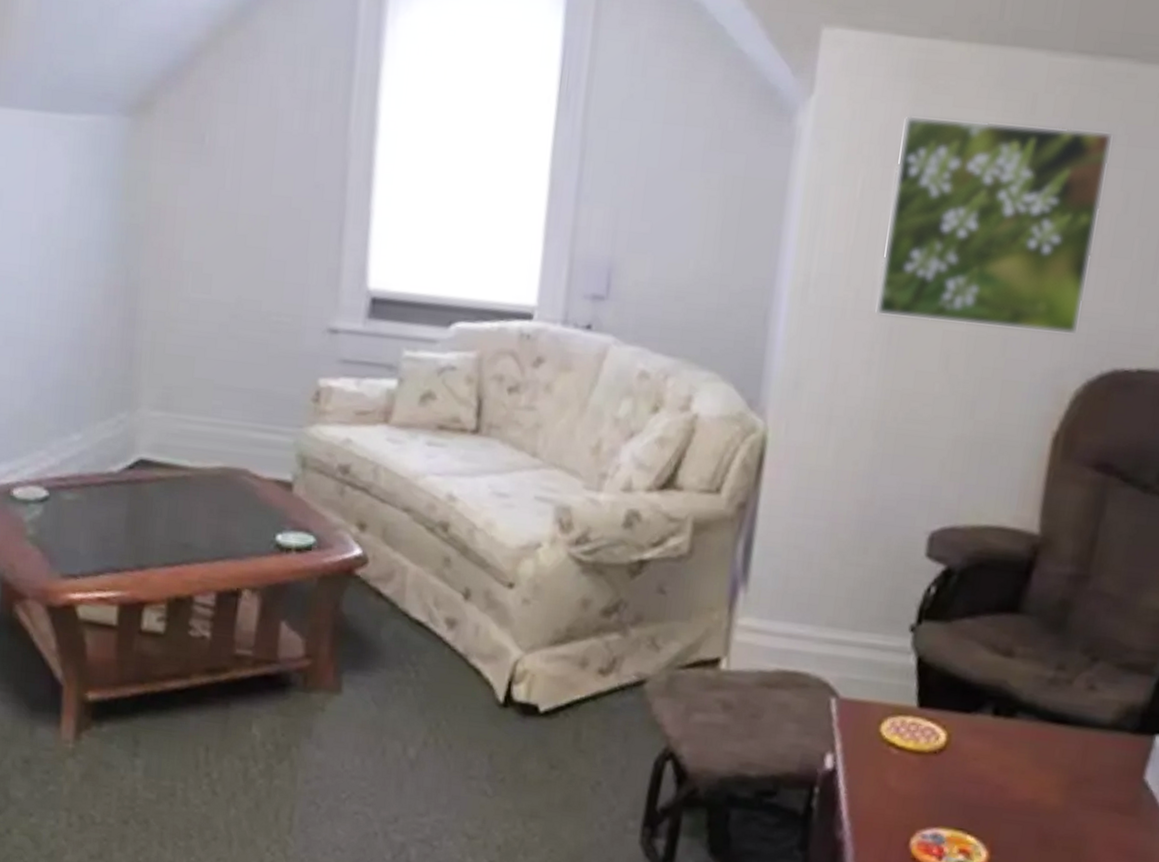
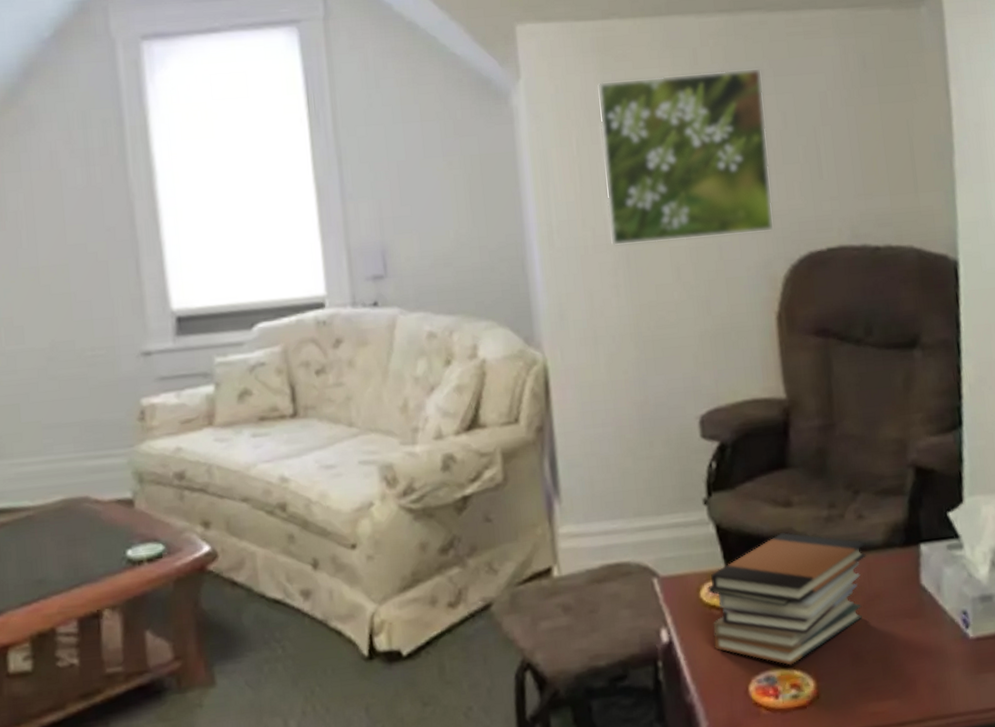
book stack: none [882,683,1089,829] -> present [708,533,866,666]

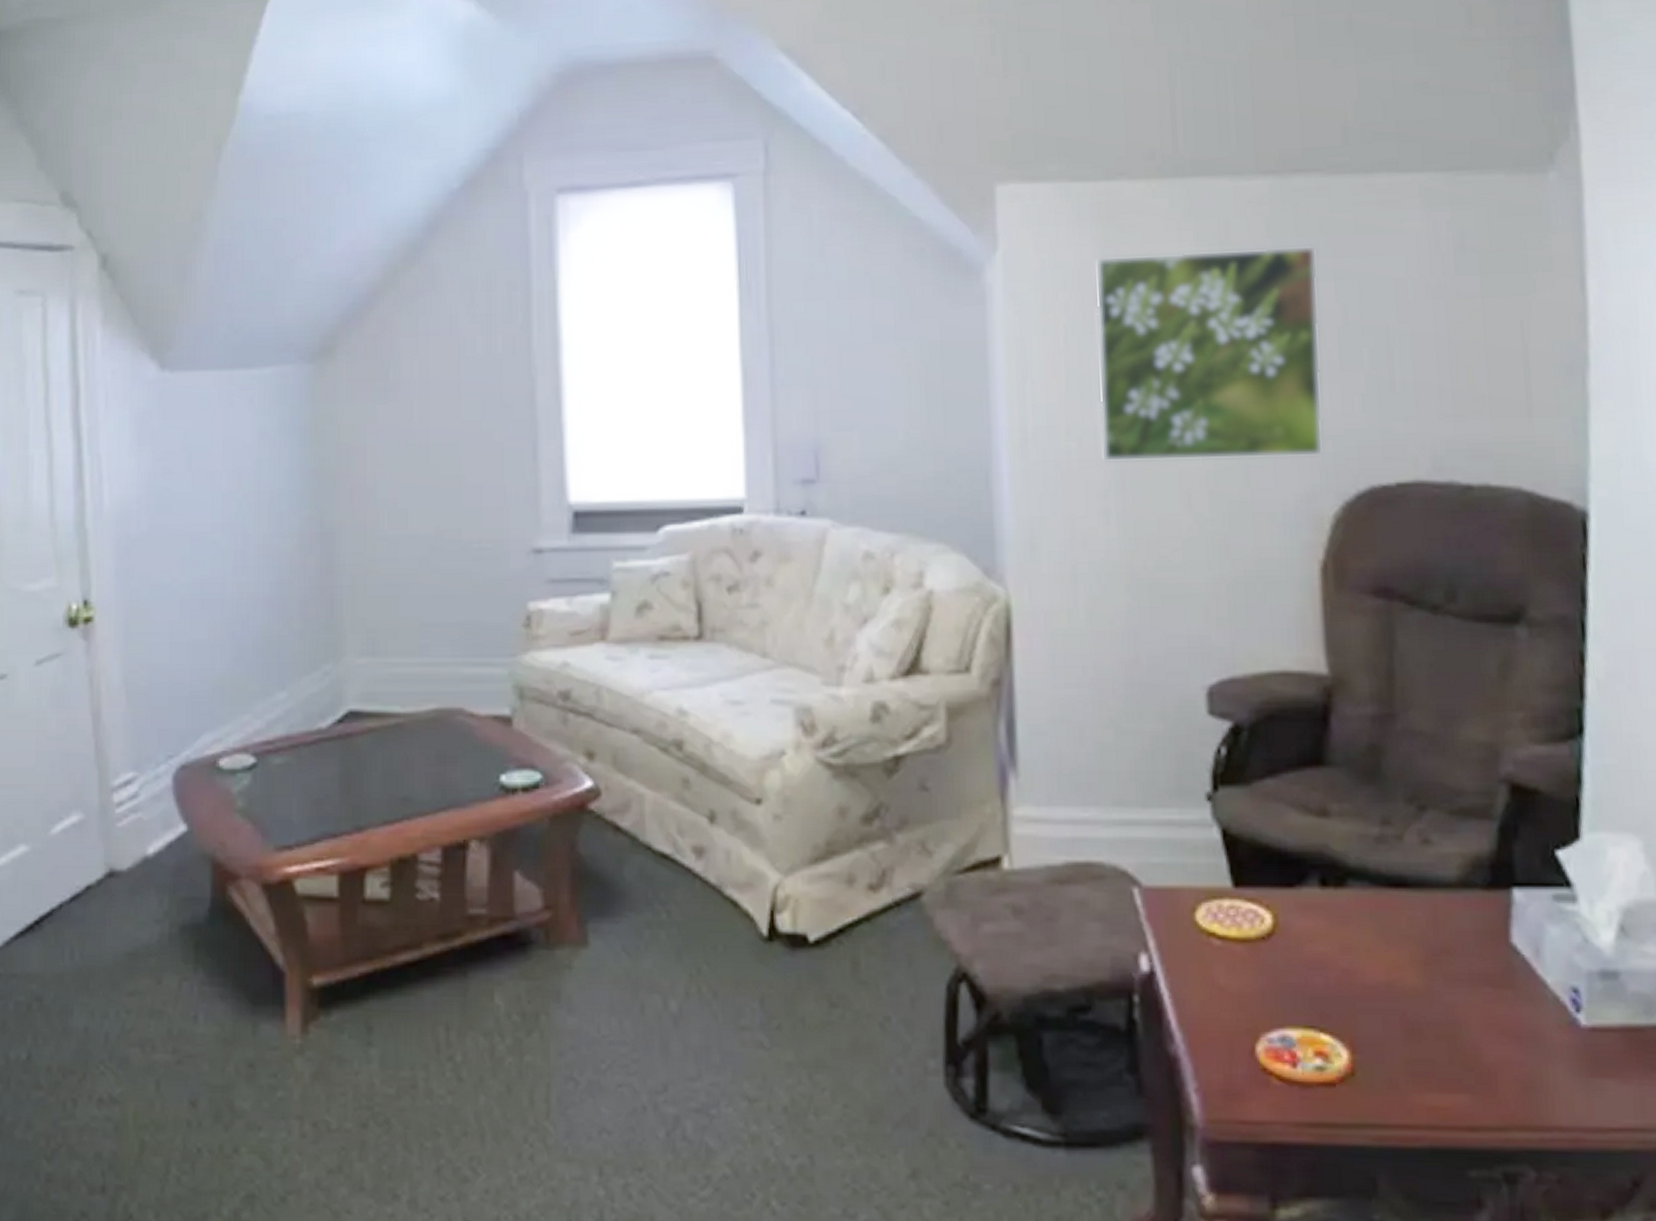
book stack: present [708,533,866,666] -> none [1206,850,1432,1026]

